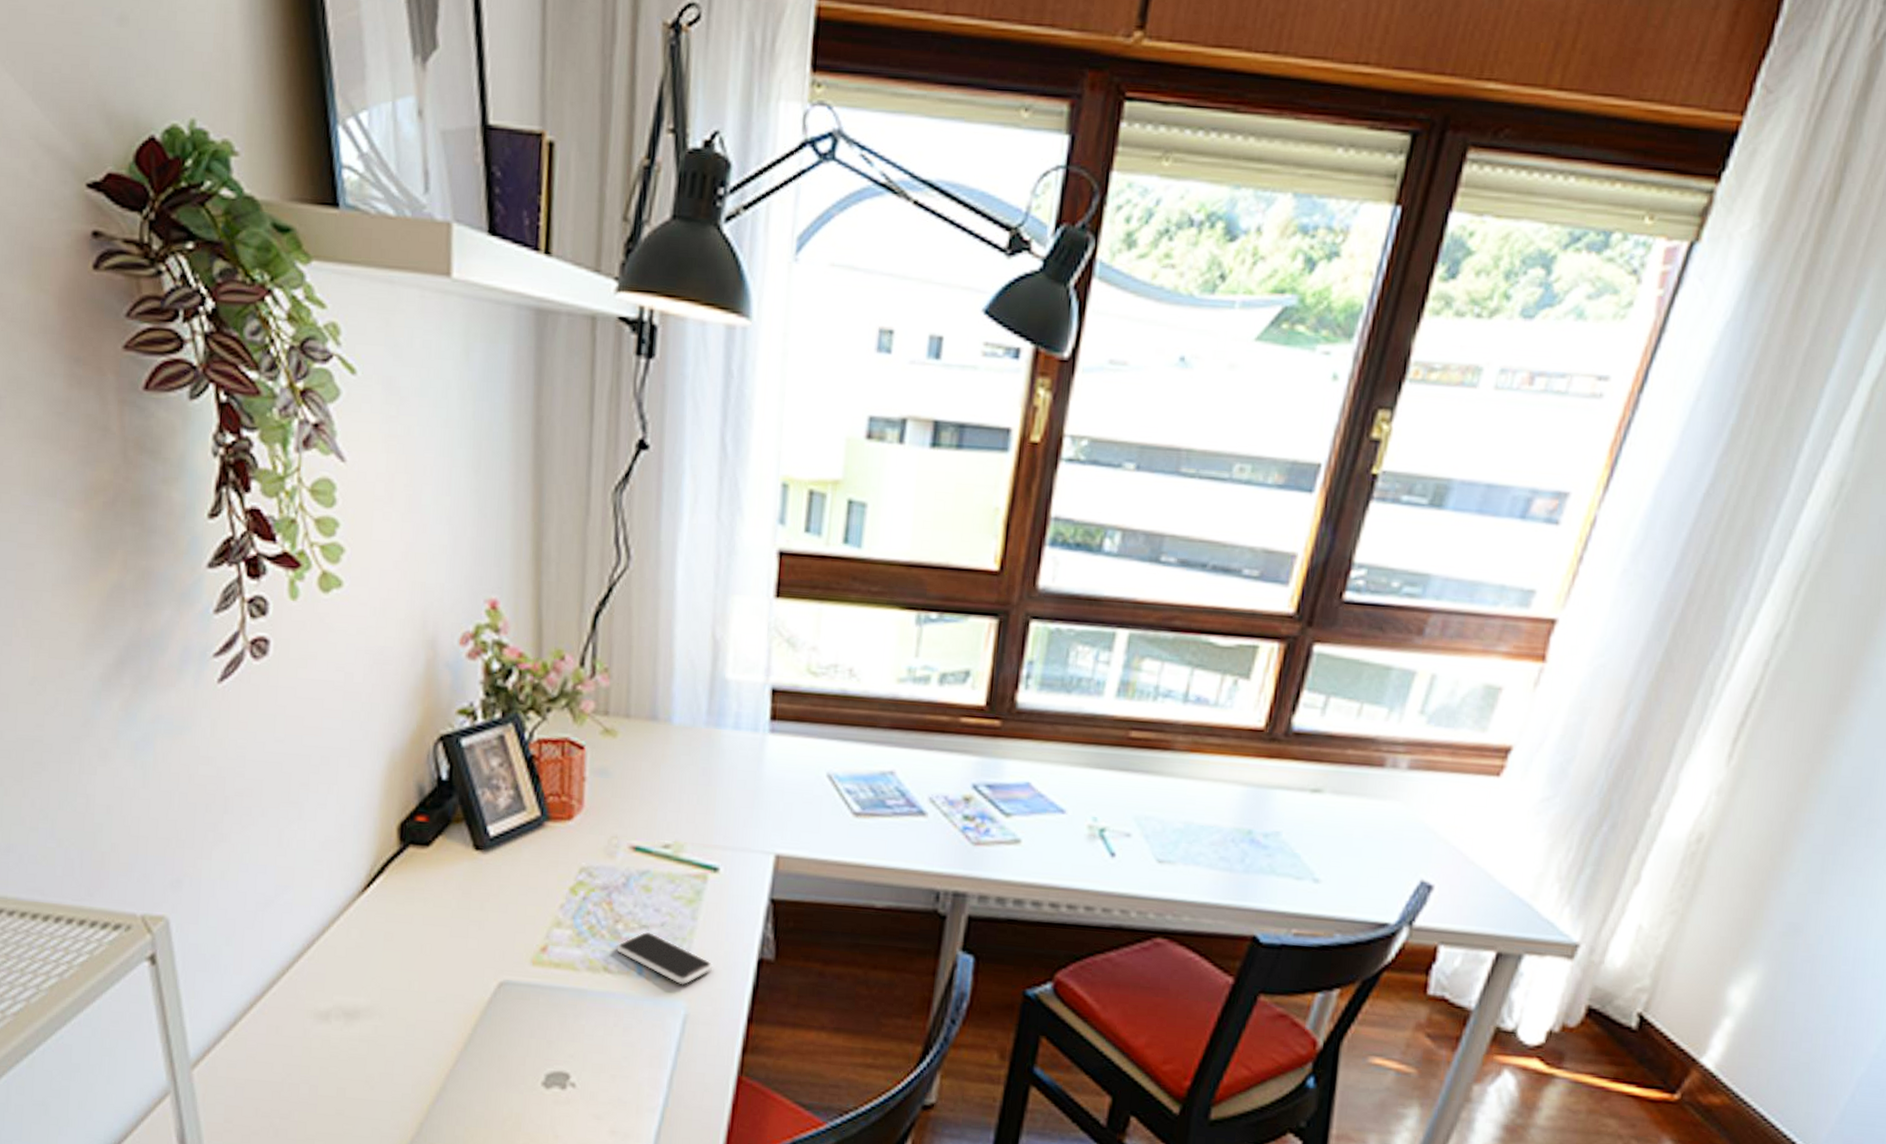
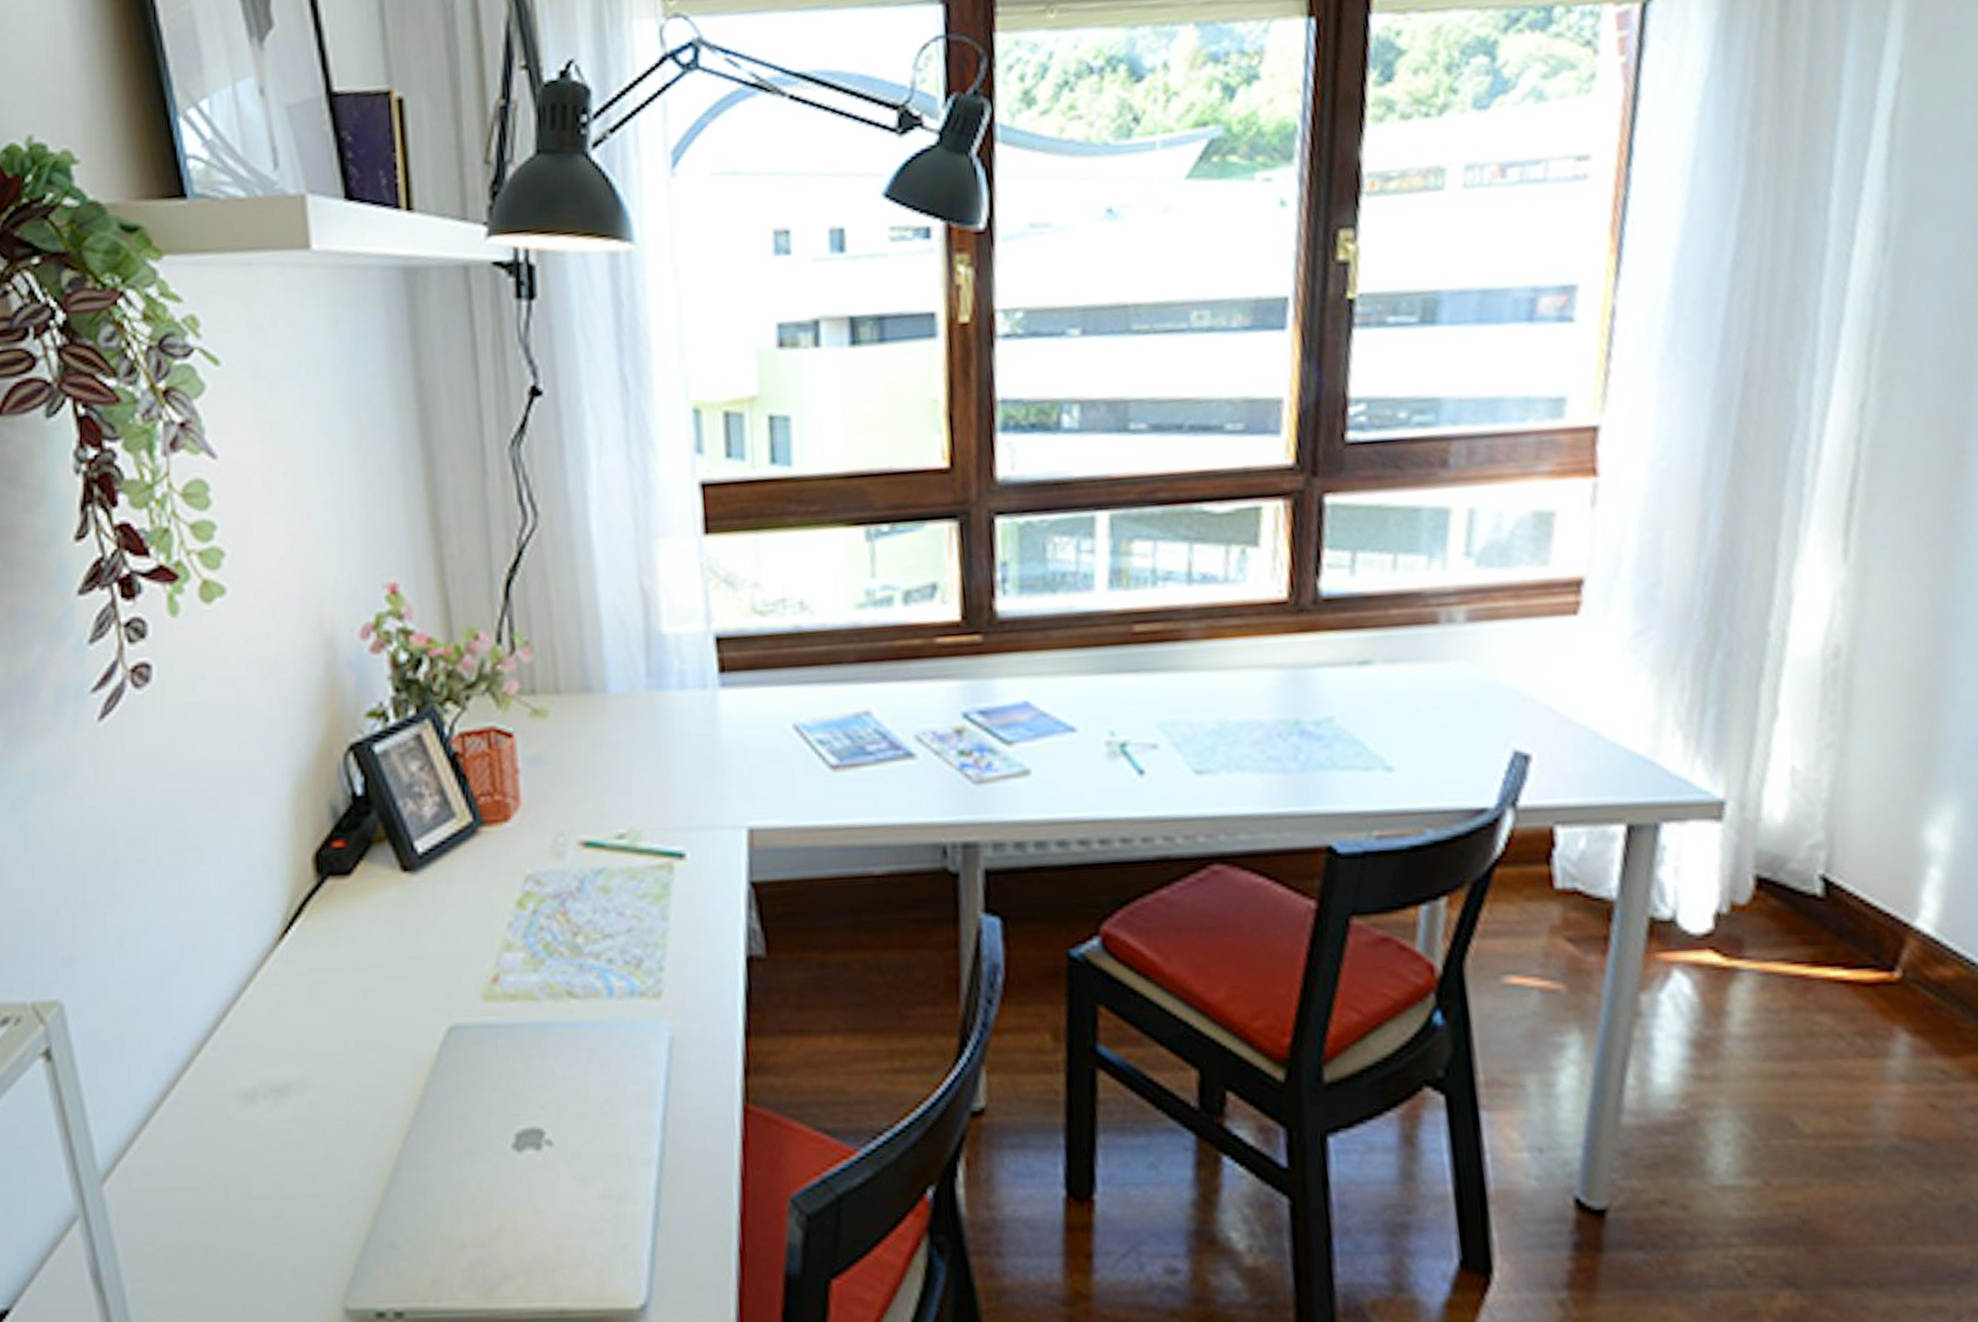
smartphone: present [616,932,713,985] -> none [579,942,695,1001]

